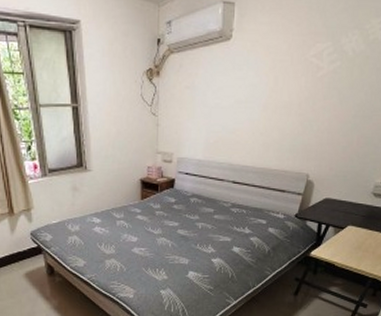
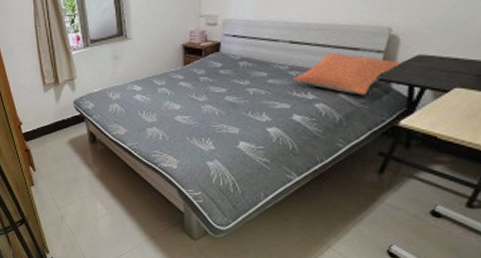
pillow: none [233,194,314,231] -> present [292,53,402,95]

